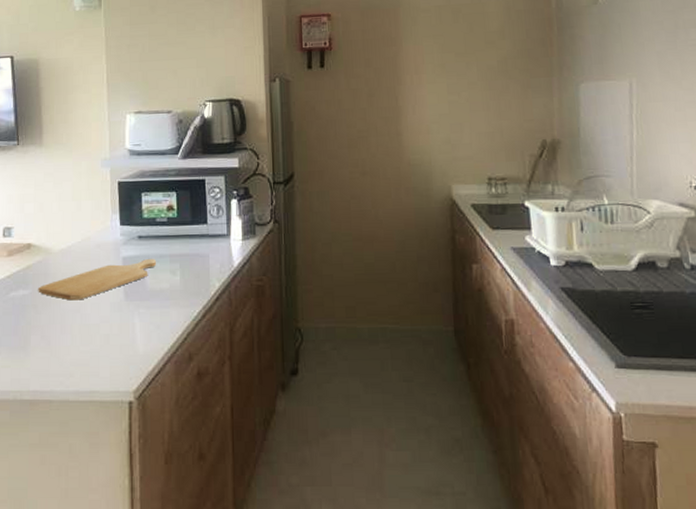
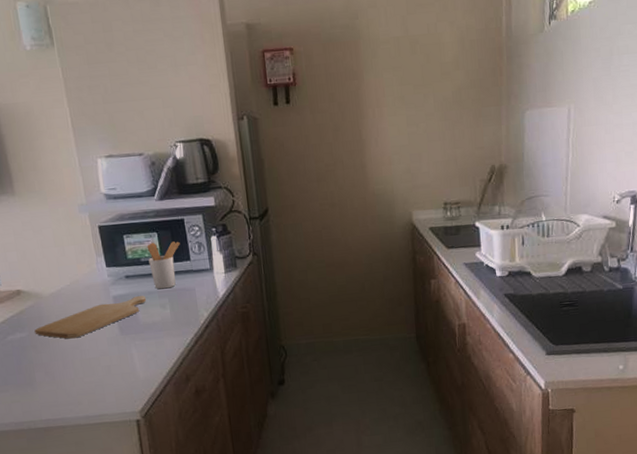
utensil holder: none [164,202,198,253] -> present [147,241,180,290]

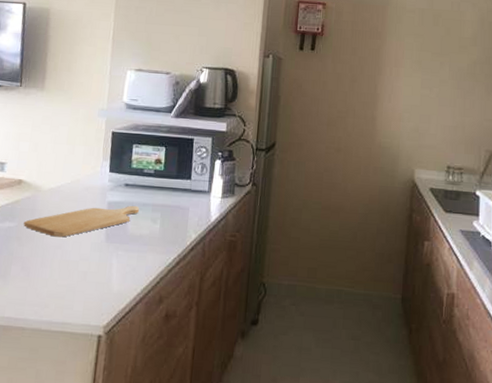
utensil holder: present [147,241,180,290] -> none [150,156,185,204]

